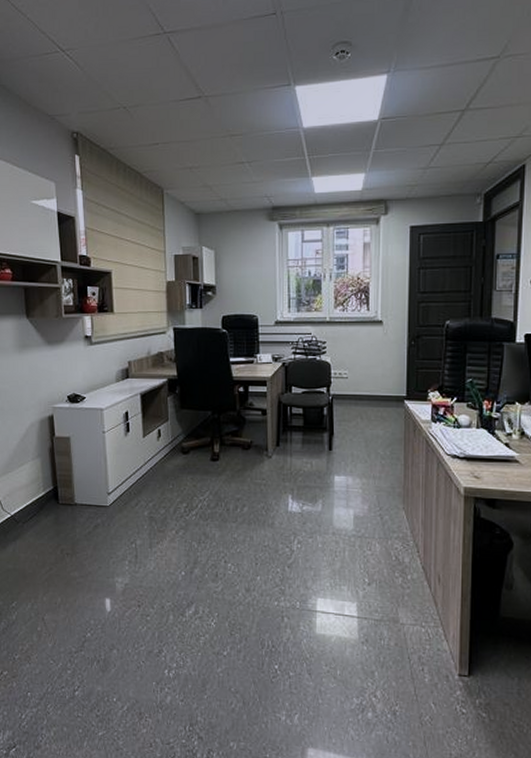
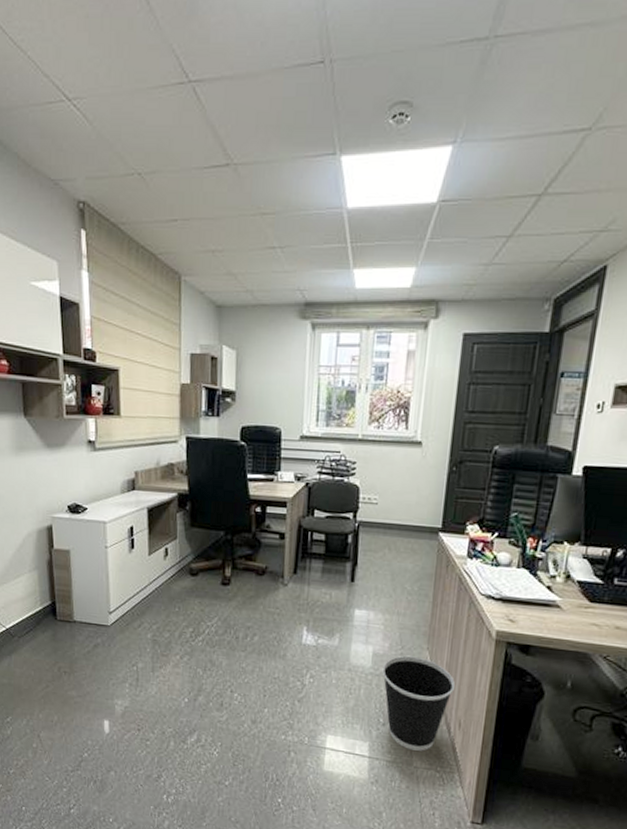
wastebasket: none [364,516,431,608] -> present [382,655,455,751]

